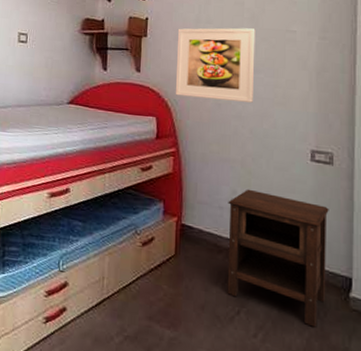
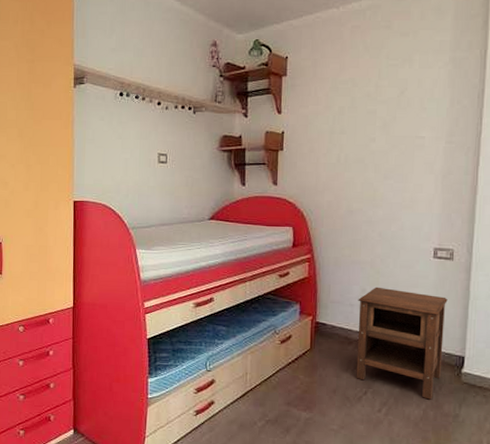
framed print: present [175,28,256,103] -> none [310,136,387,208]

